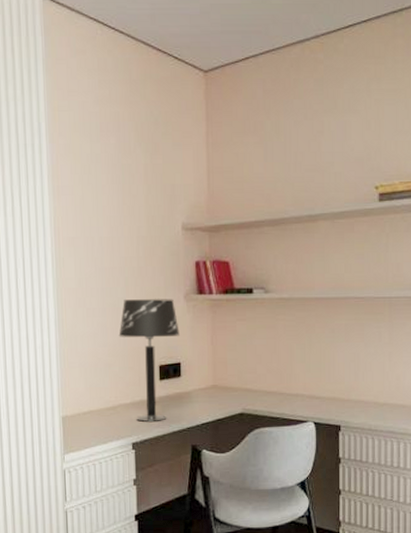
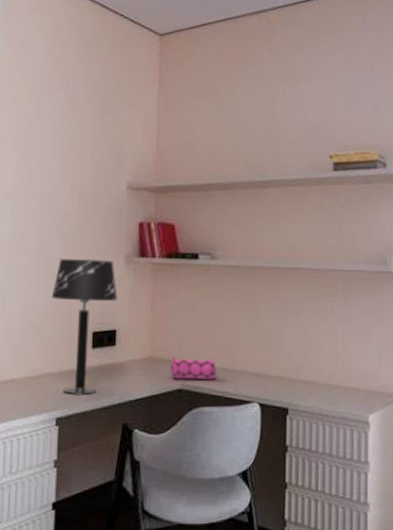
pencil case: none [231,384,274,404] -> present [170,357,217,381]

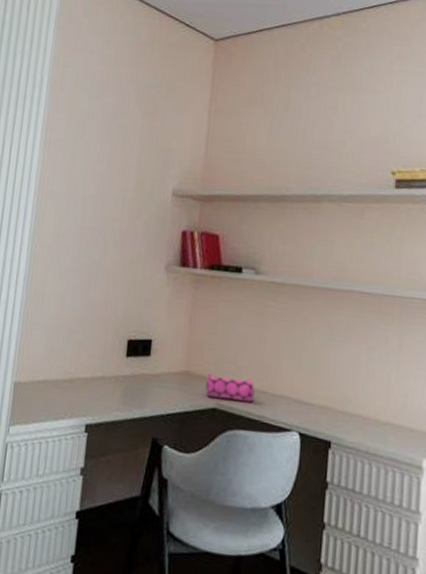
table lamp: present [51,259,117,394] -> none [89,262,156,404]

